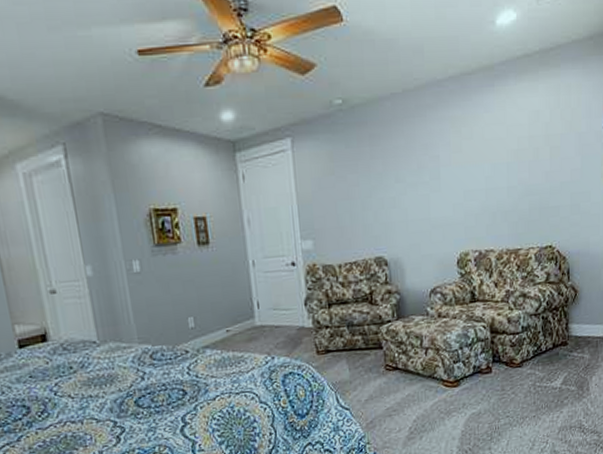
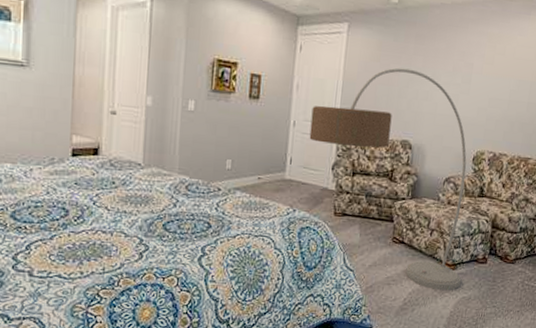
floor lamp: none [270,176,467,412] -> present [309,67,467,291]

